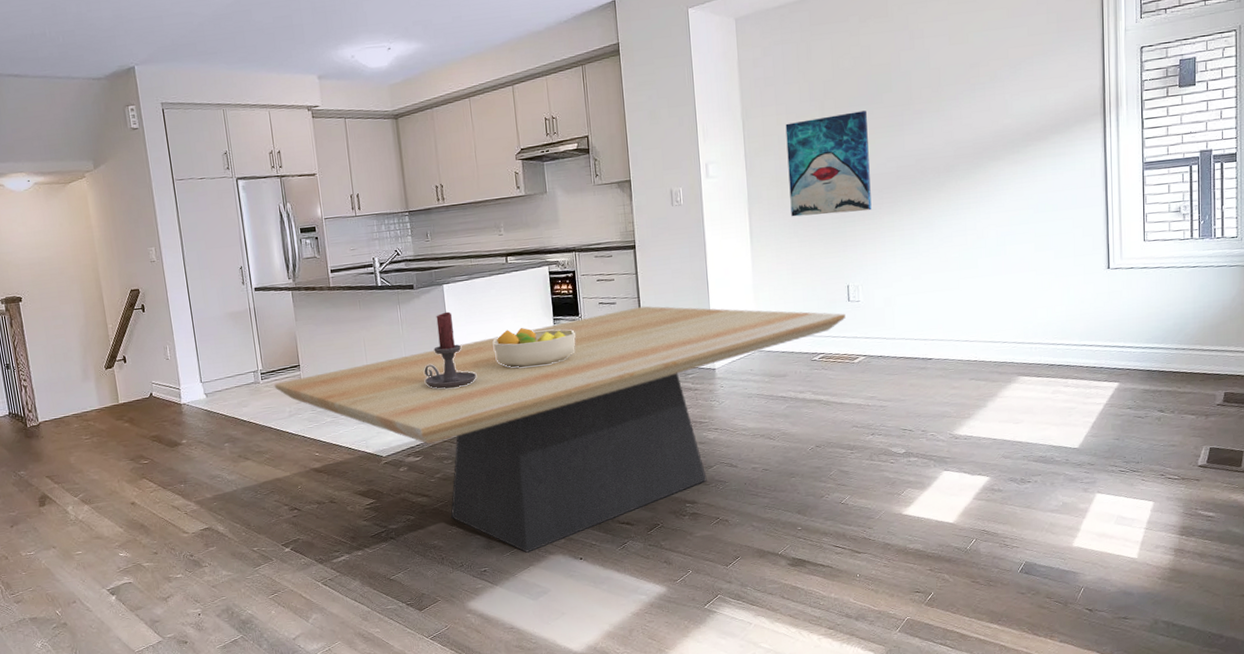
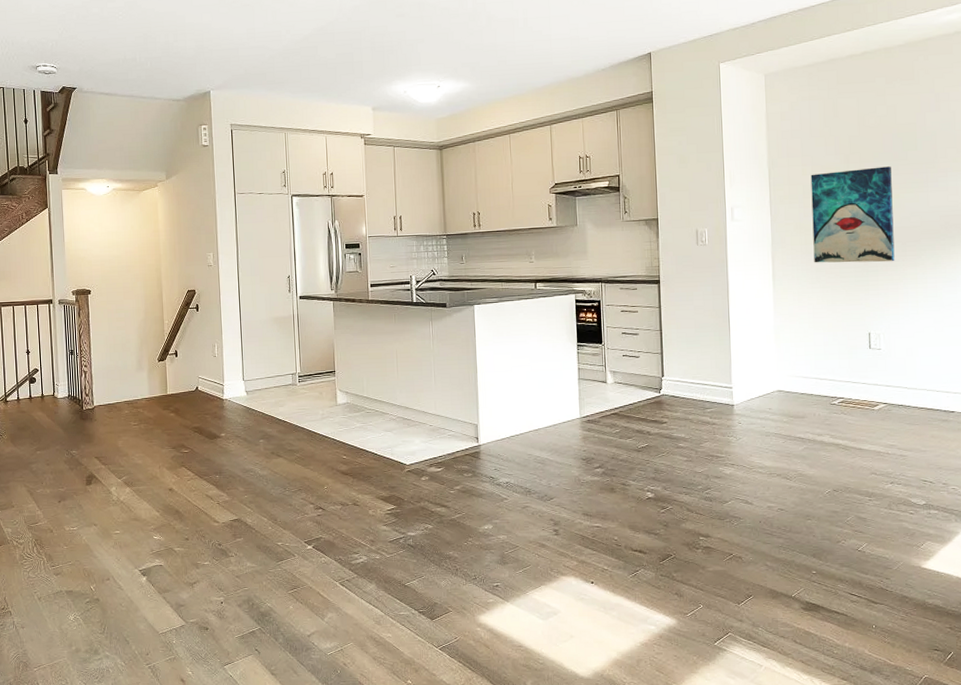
dining table: present [274,306,846,553] -> none [310,339,866,571]
candle holder: present [424,311,477,389] -> none [451,331,501,404]
fruit bowl: present [493,328,576,368] -> none [518,351,598,390]

